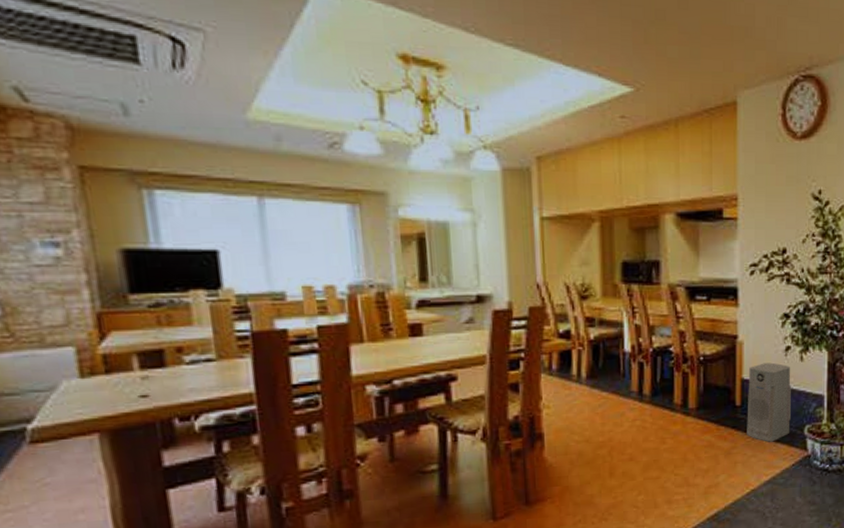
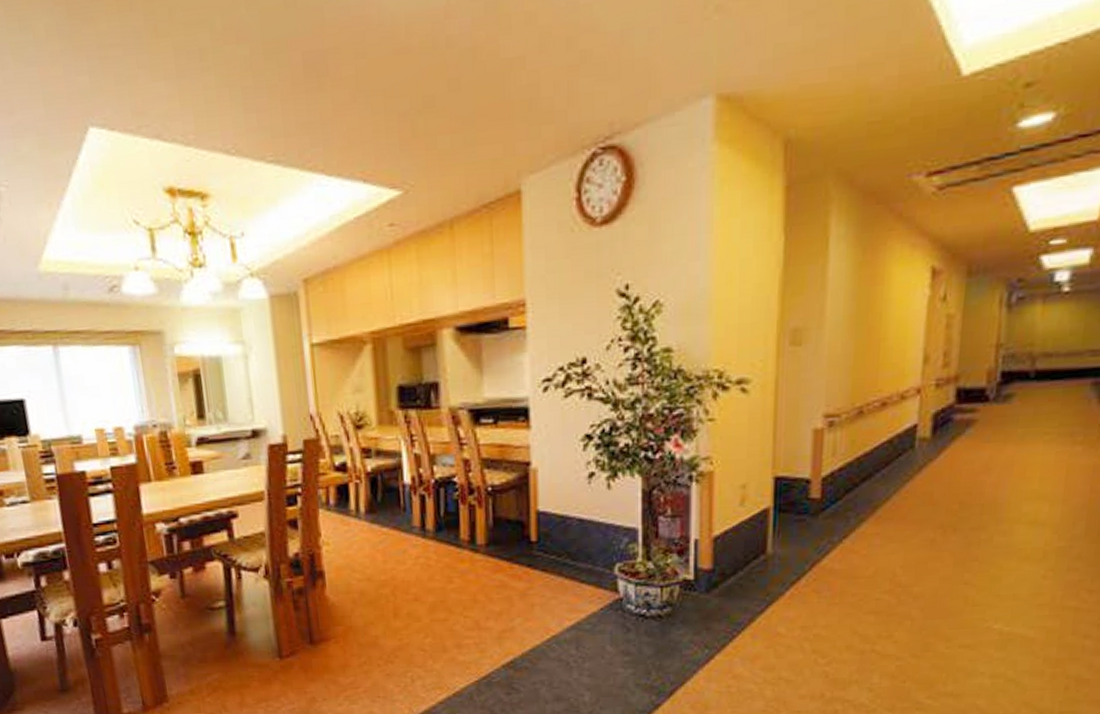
air purifier: present [747,362,791,442] -> none [544,491,597,583]

